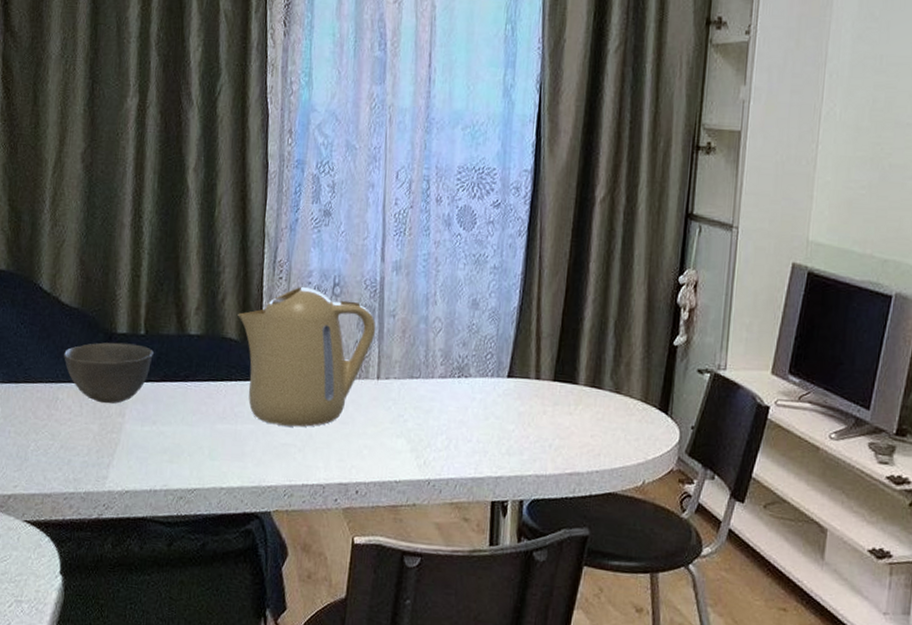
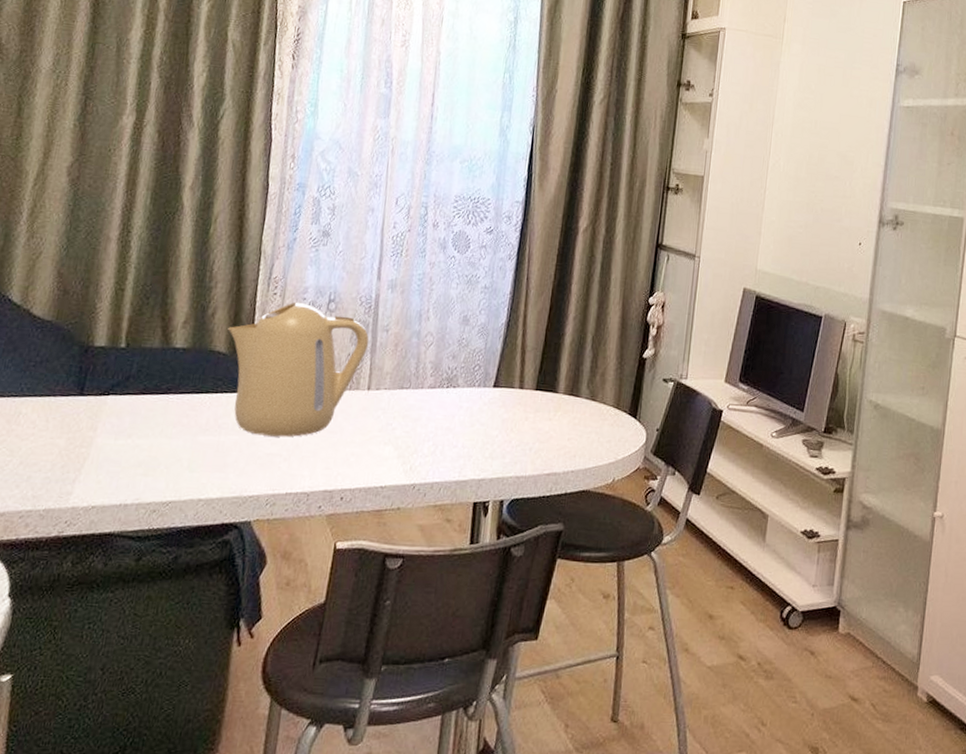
bowl: present [64,342,154,404] -> none [31,355,134,418]

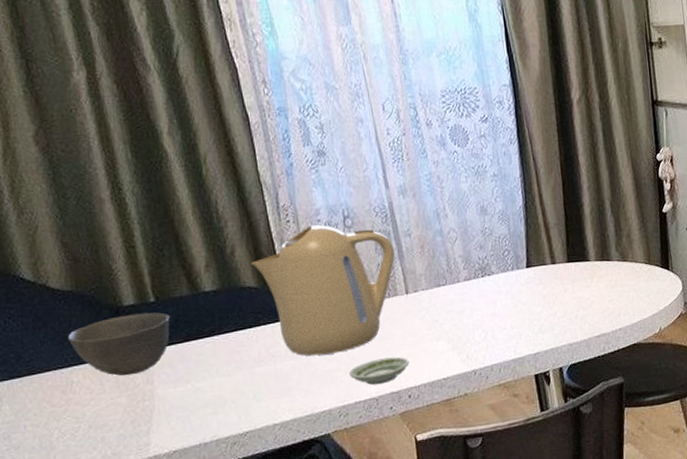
bowl: none [31,355,134,418] -> present [67,312,170,376]
saucer: none [288,451,352,480] -> present [349,356,410,385]

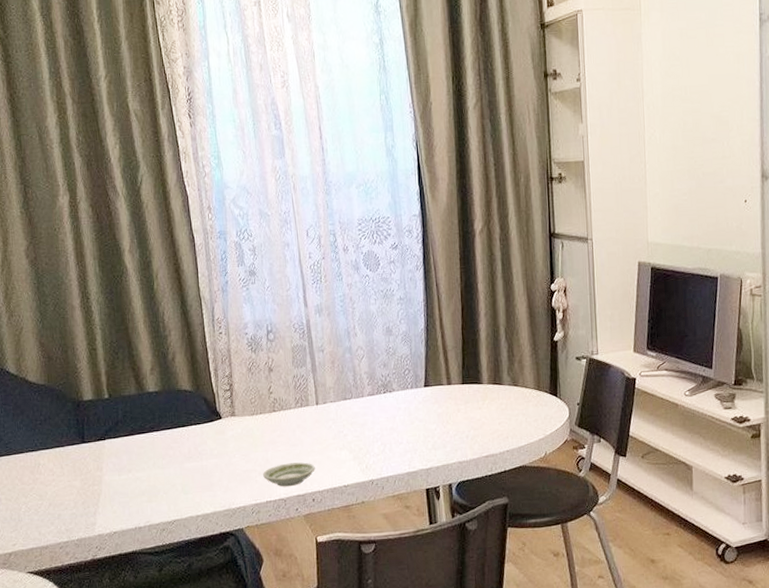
bowl: present [67,312,170,376] -> none [39,407,119,462]
kettle: present [251,224,396,356] -> none [188,337,309,456]

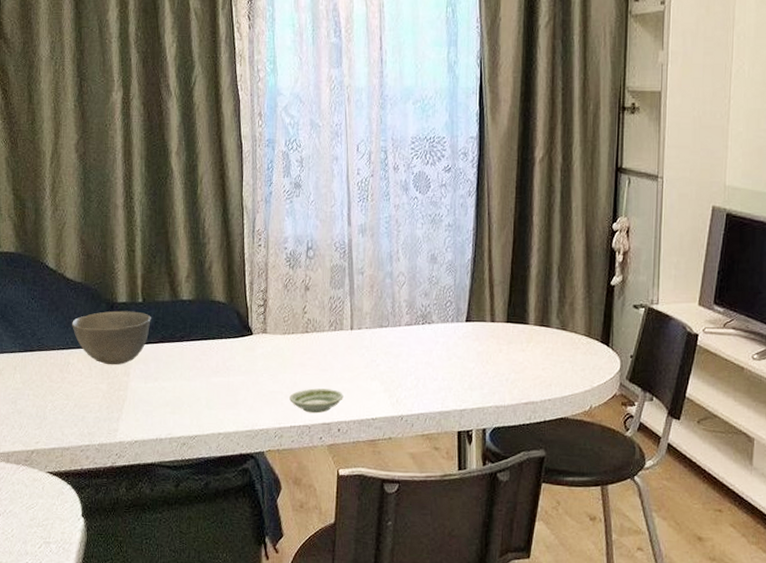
bowl: none [39,407,119,462] -> present [72,310,151,365]

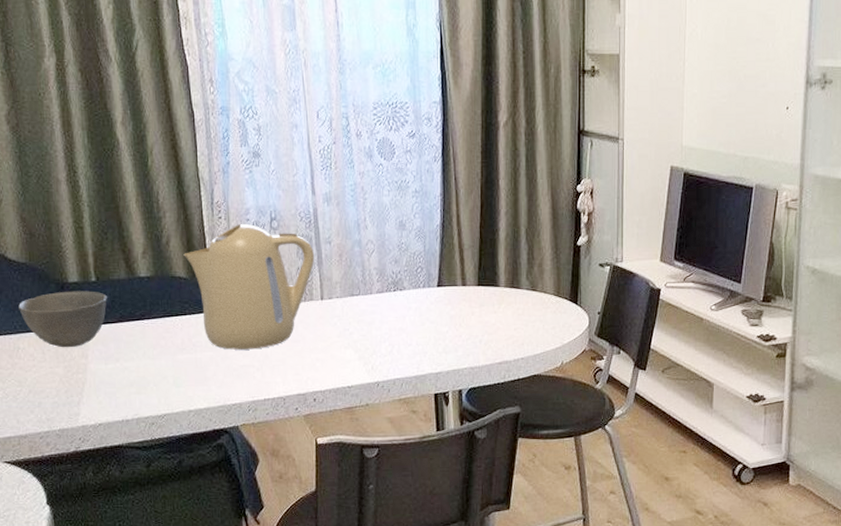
kettle: none [224,251,347,376] -> present [183,223,315,350]
saucer: present [289,388,344,414] -> none [261,360,318,385]

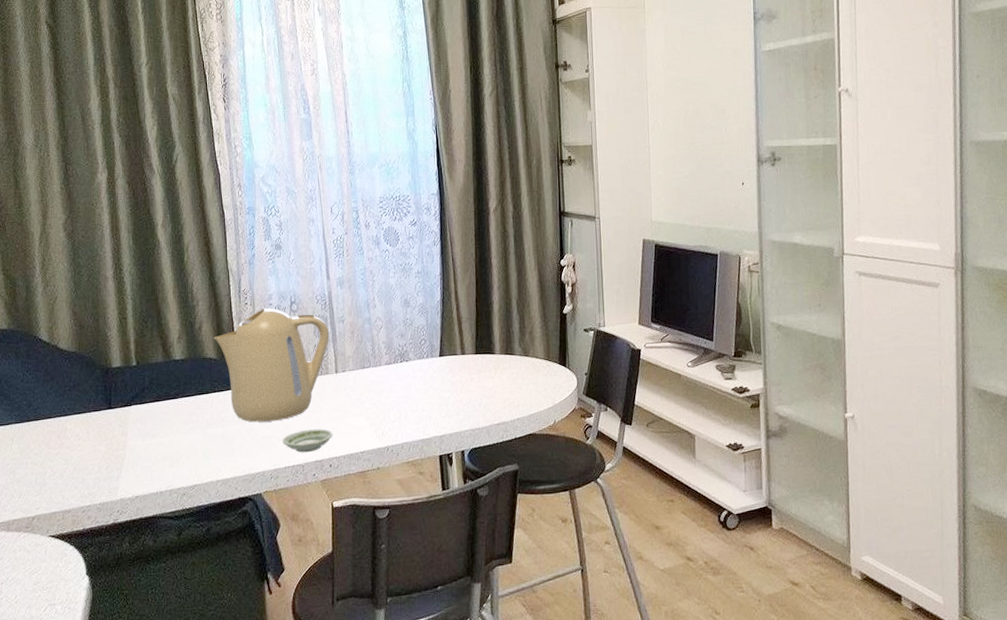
bowl: present [18,291,107,348] -> none [68,374,146,427]
saucer: none [261,360,318,385] -> present [282,429,333,453]

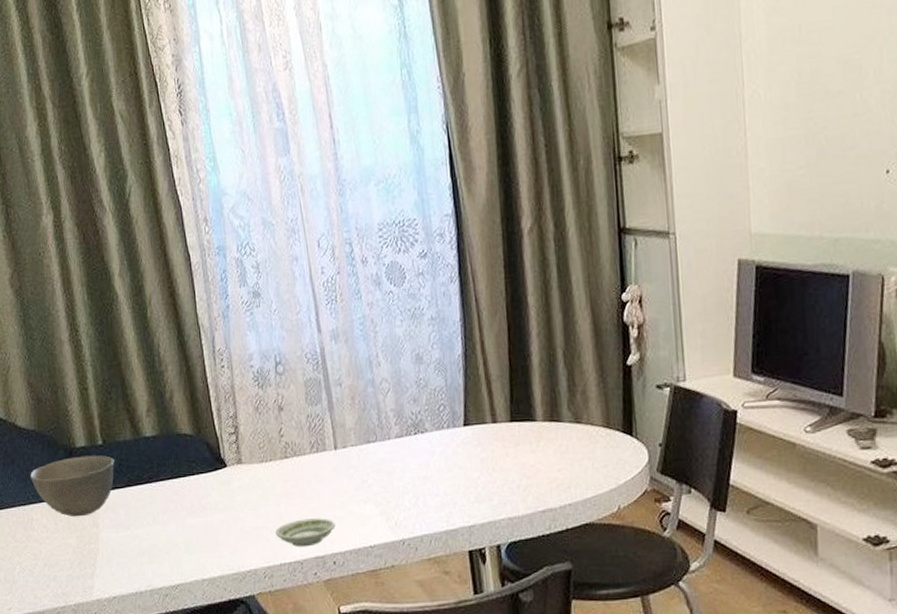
bowl: none [68,374,146,427] -> present [30,455,115,517]
kettle: present [214,307,330,423] -> none [188,370,326,511]

